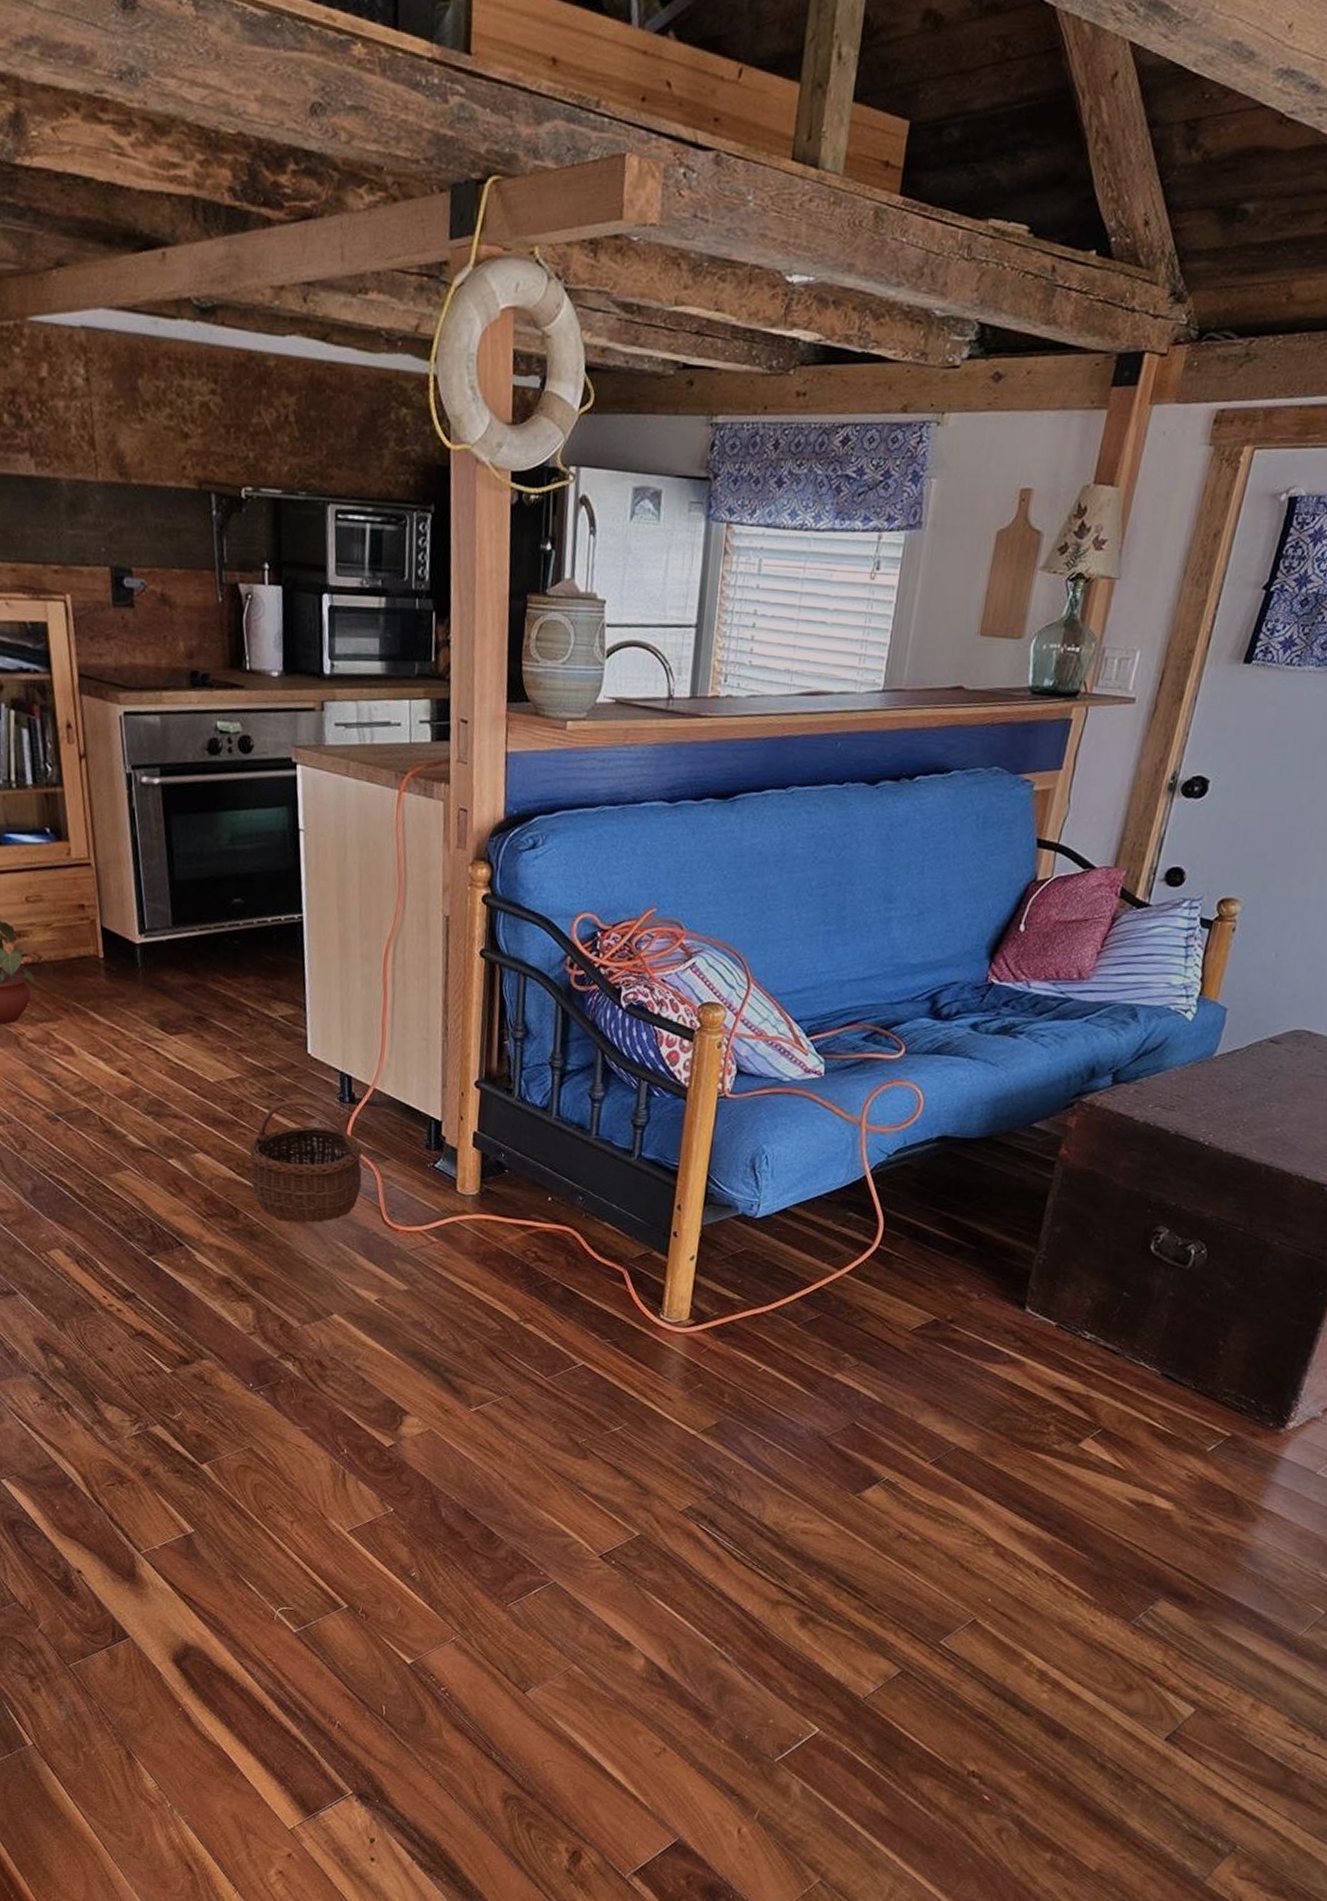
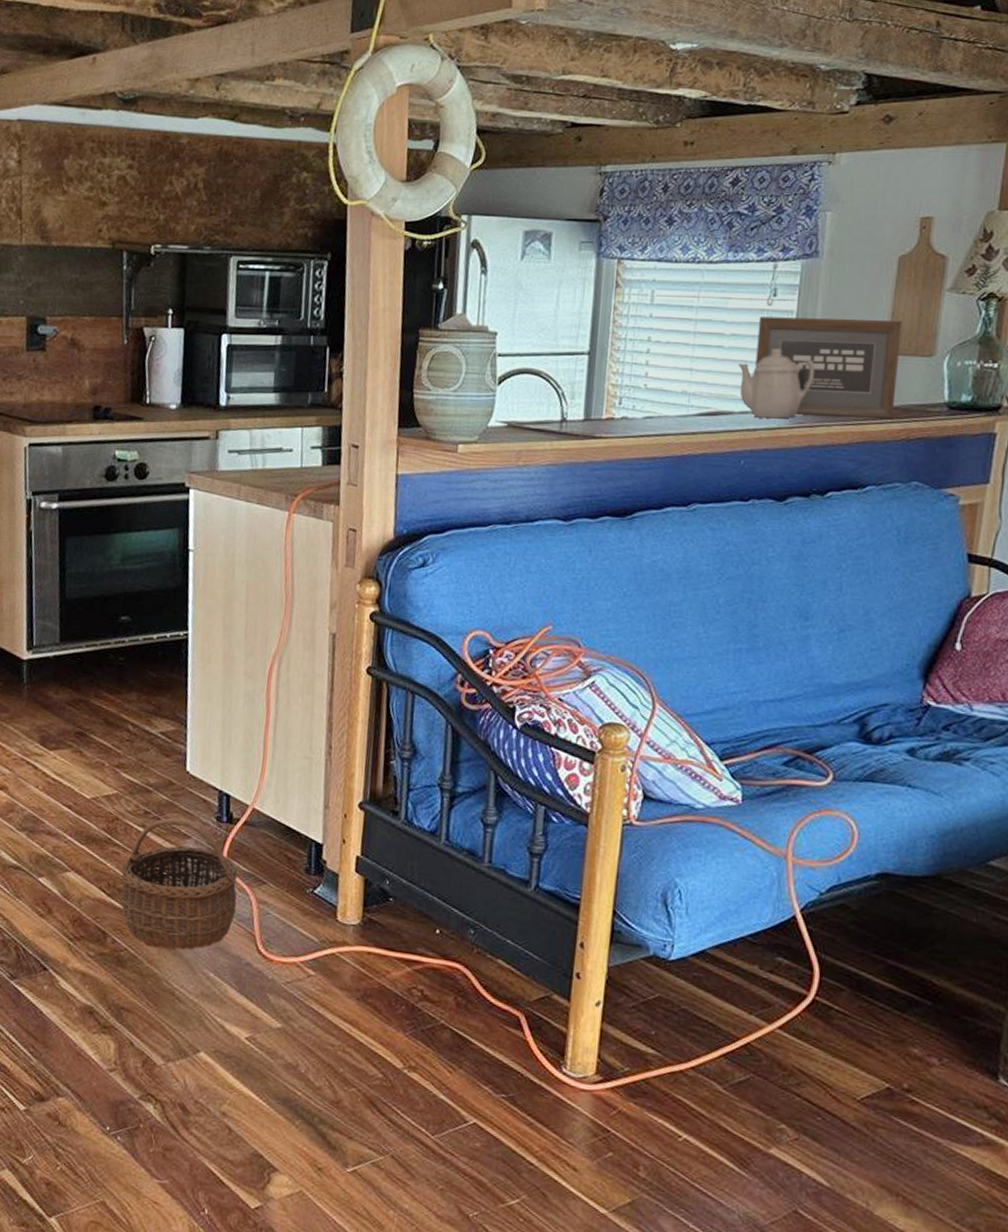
teapot: none [839,626,912,701] -> present [737,349,815,419]
picture frame: none [855,591,996,704] -> present [755,316,902,420]

